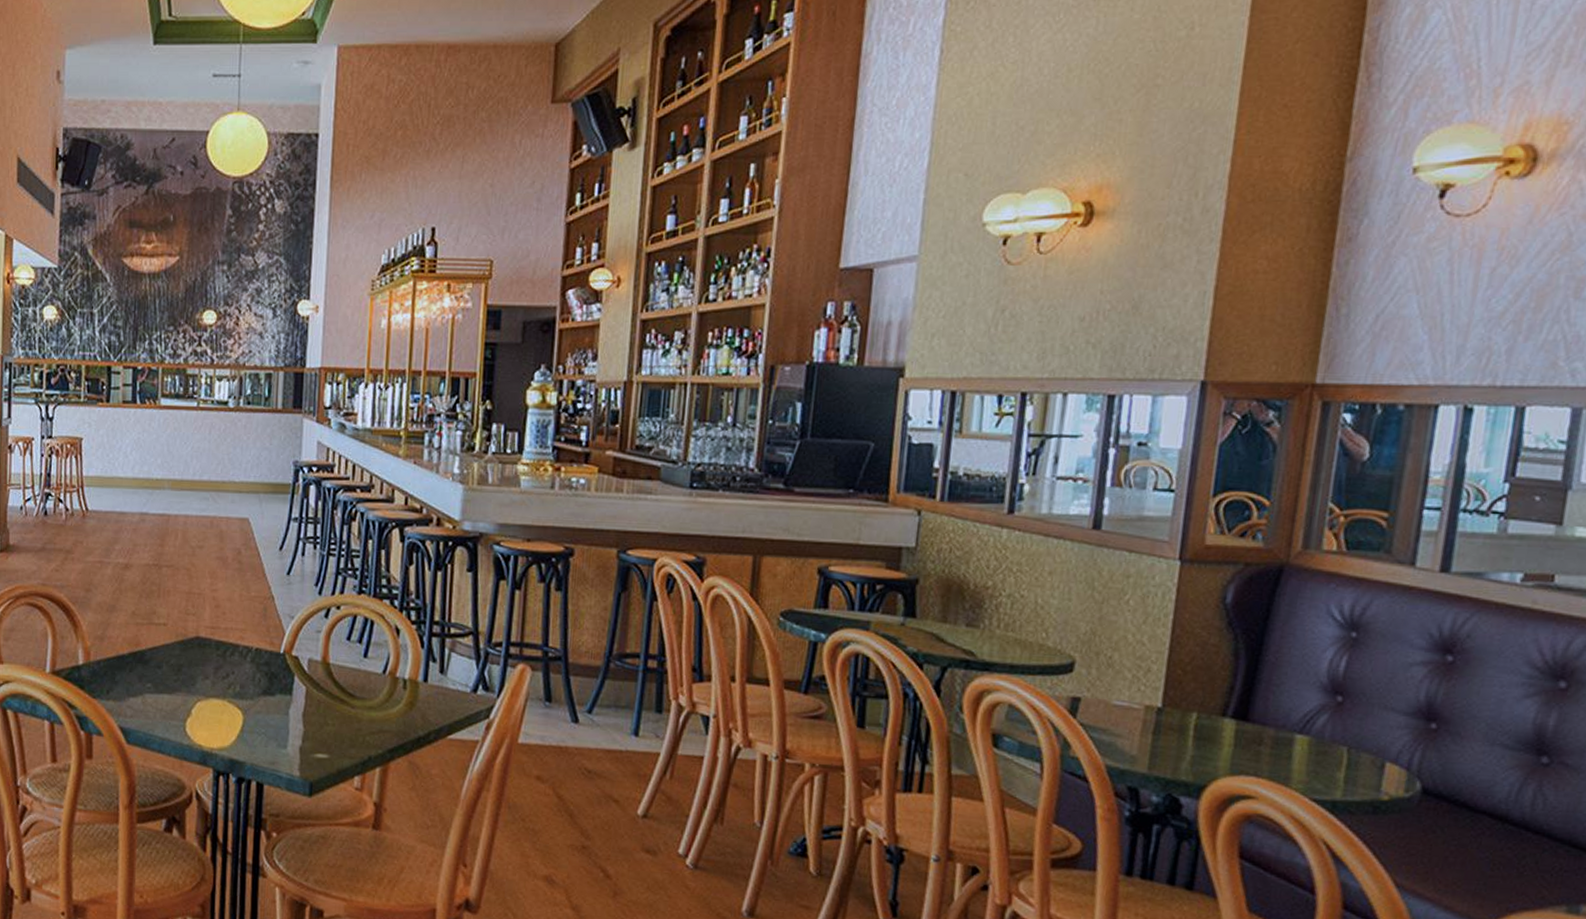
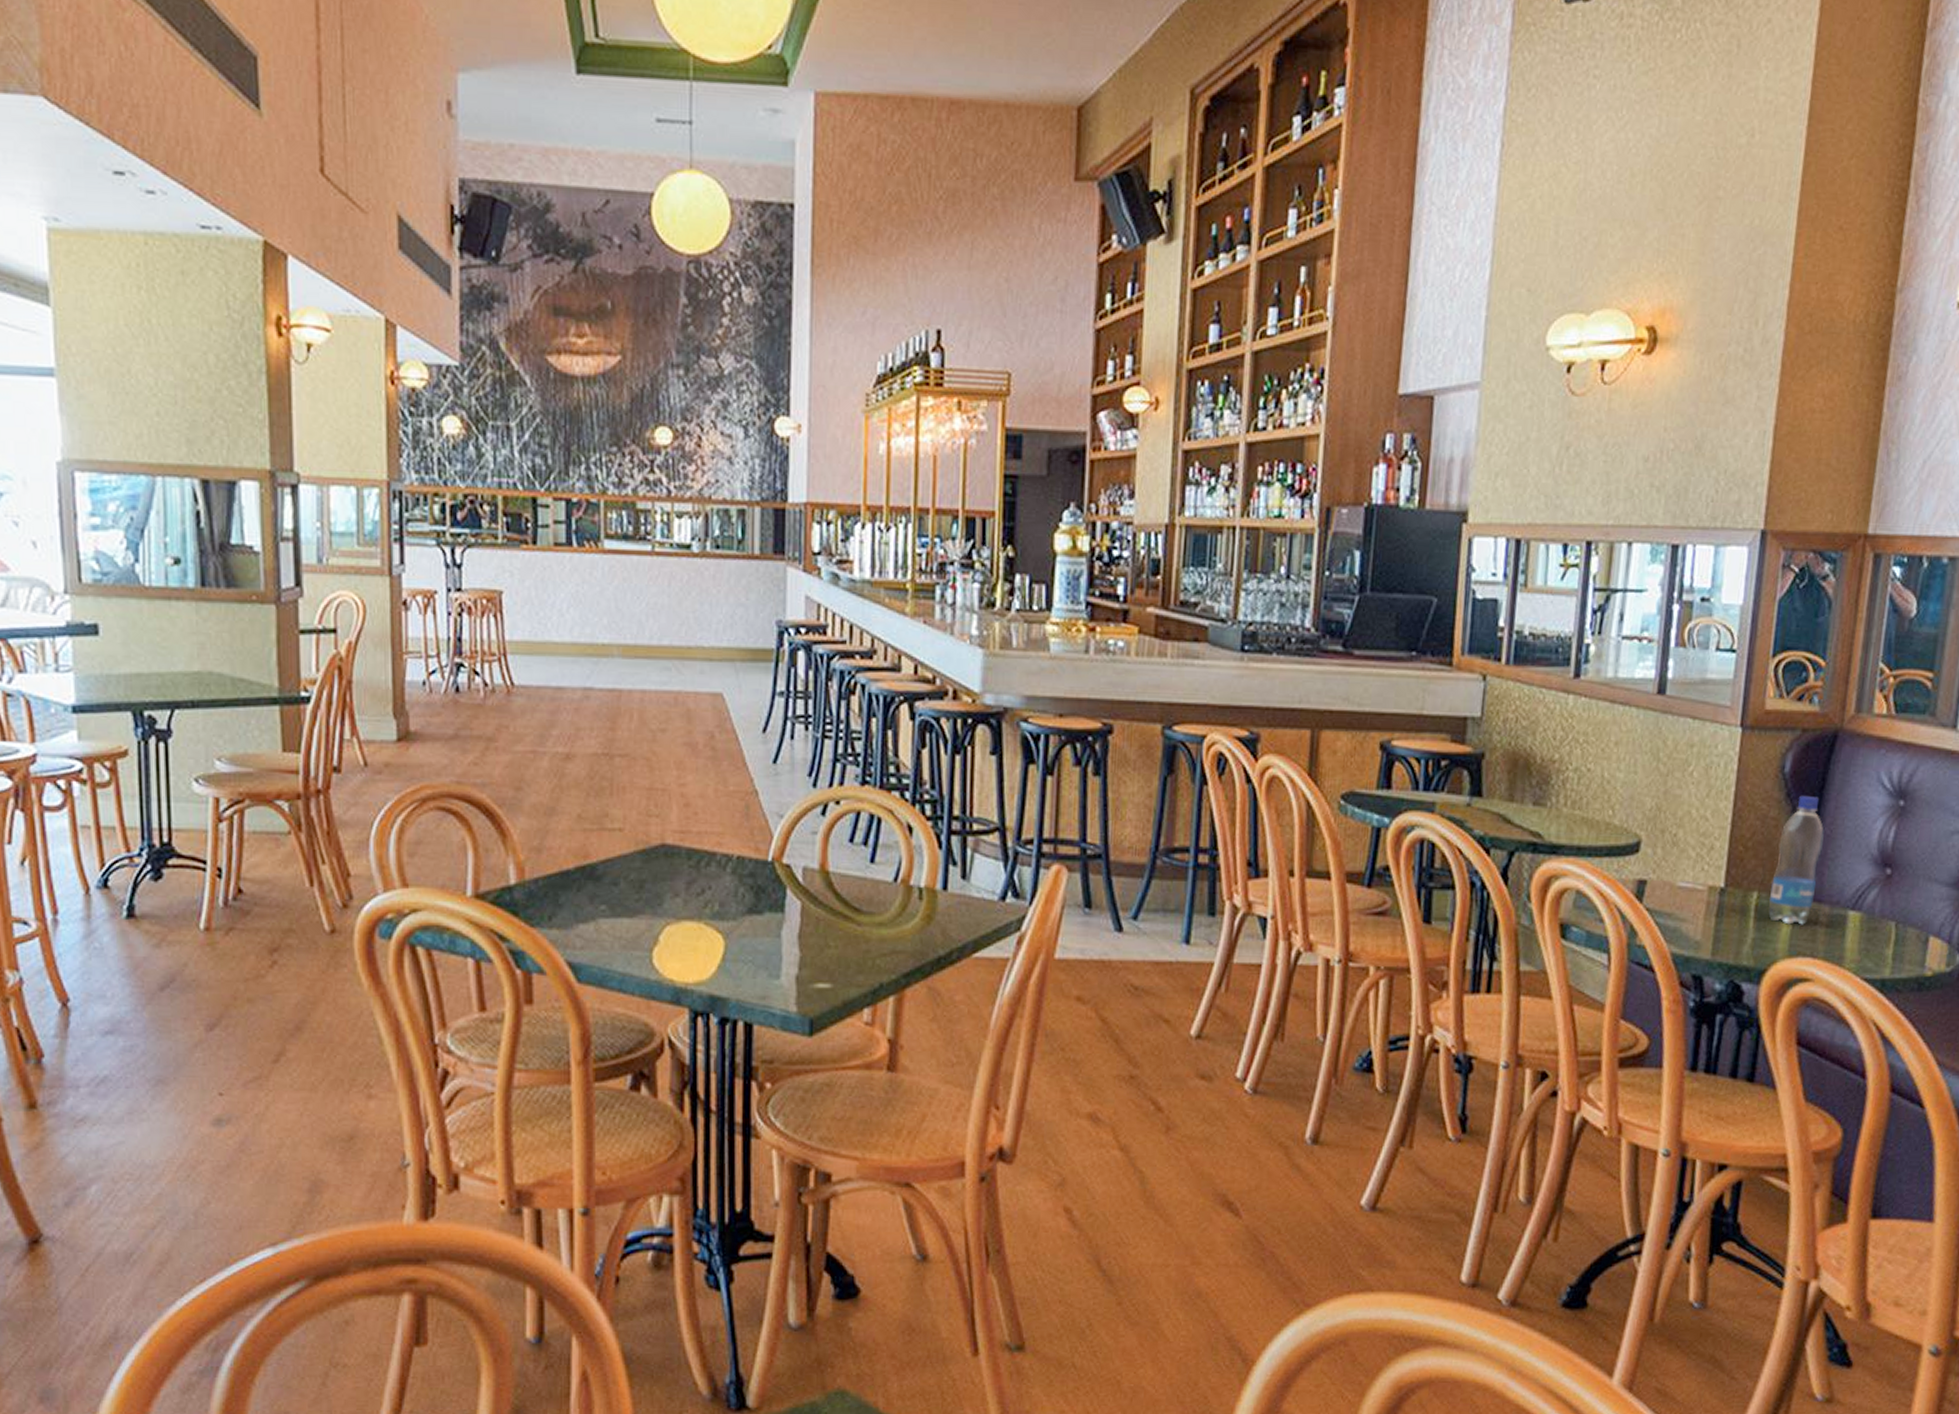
bottle: none [1208,624,1269,746] -> present [1768,795,1824,925]

